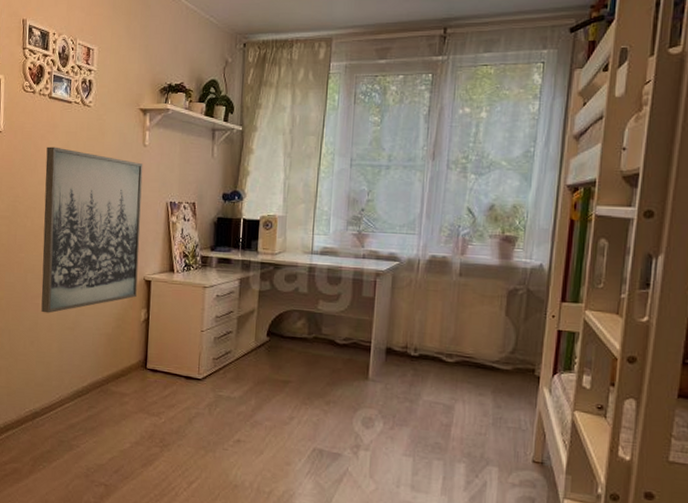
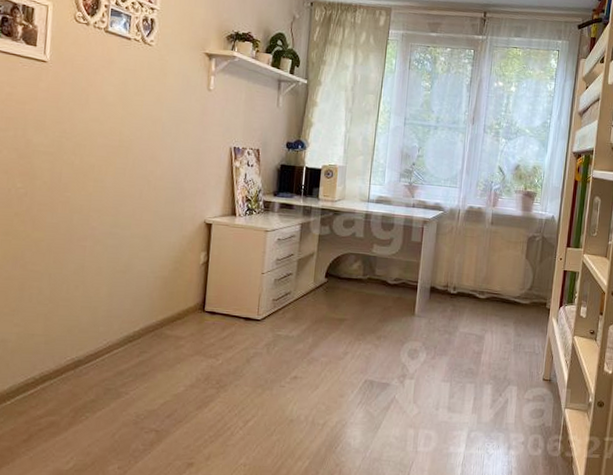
wall art: present [41,146,143,314] -> none [89,82,207,256]

